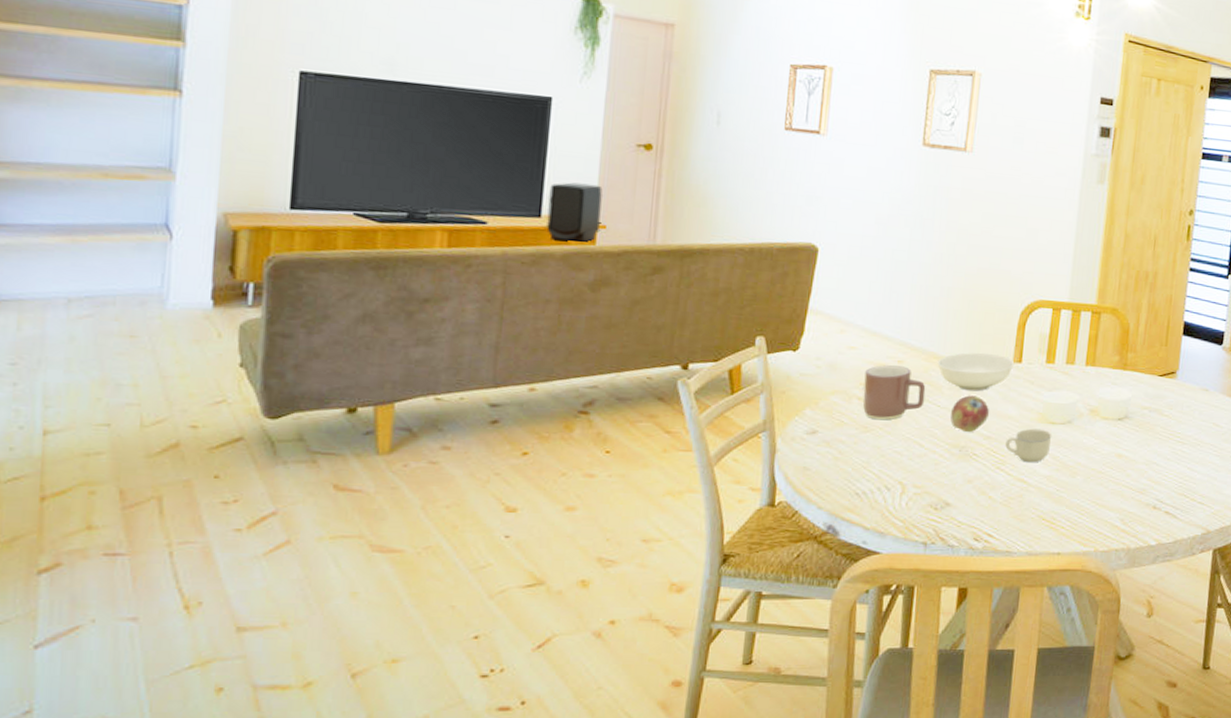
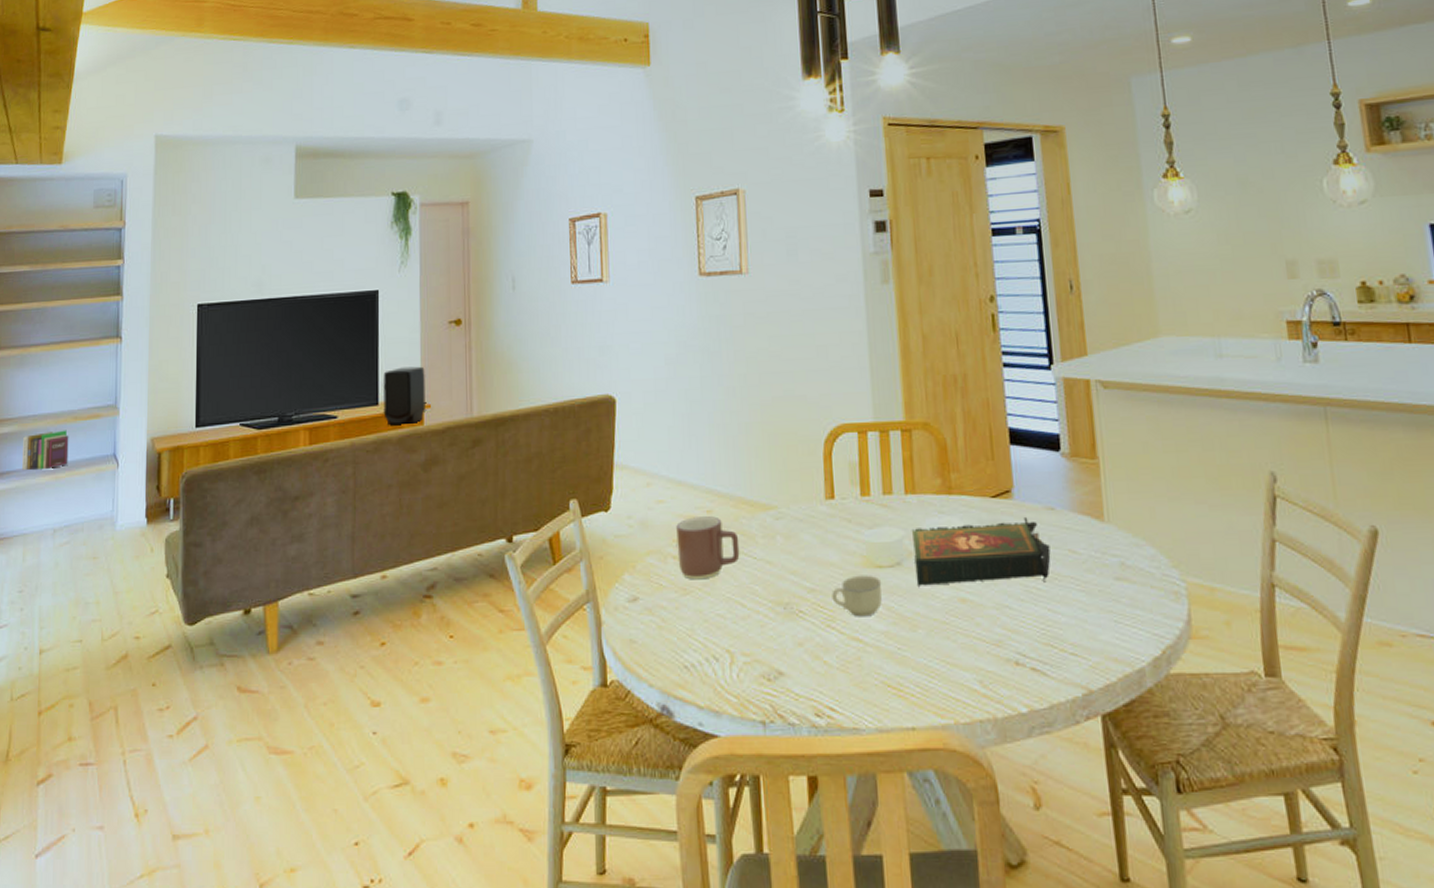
books: none [17,185,95,230] -> present [22,430,69,471]
bowl: present [937,352,1015,392] -> none [746,491,827,538]
fruit: present [950,395,990,432] -> none [768,542,810,585]
book: none [1083,394,1199,447] -> present [911,518,1051,586]

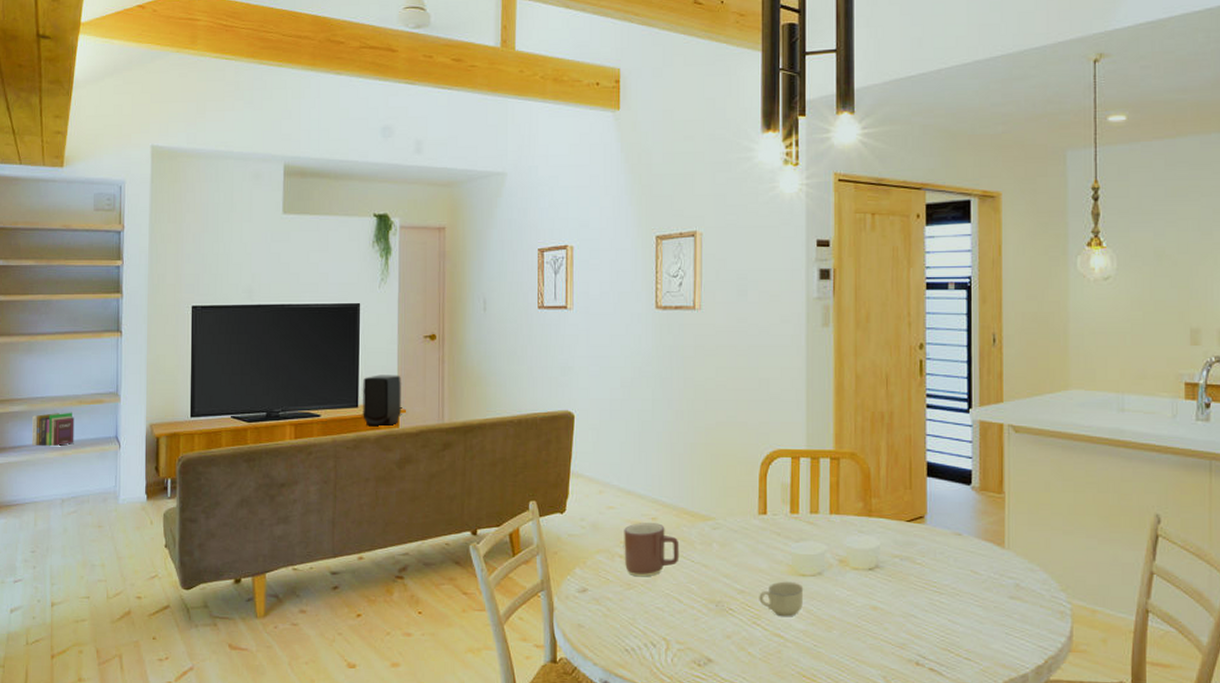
book: present [911,518,1051,586] -> none [833,541,955,597]

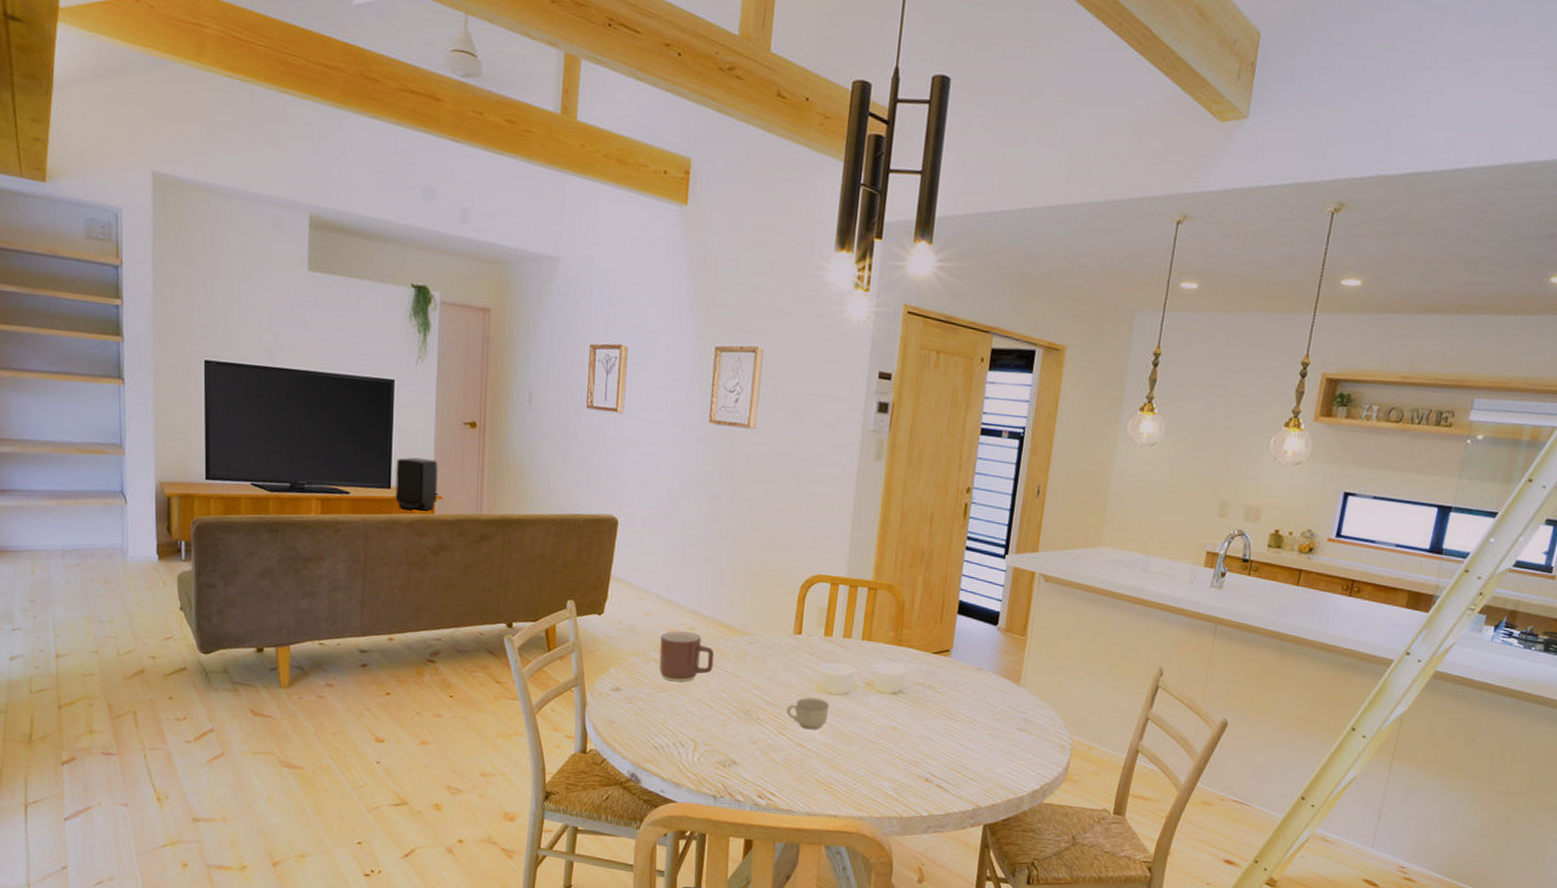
books: present [32,412,75,447] -> none [24,458,74,495]

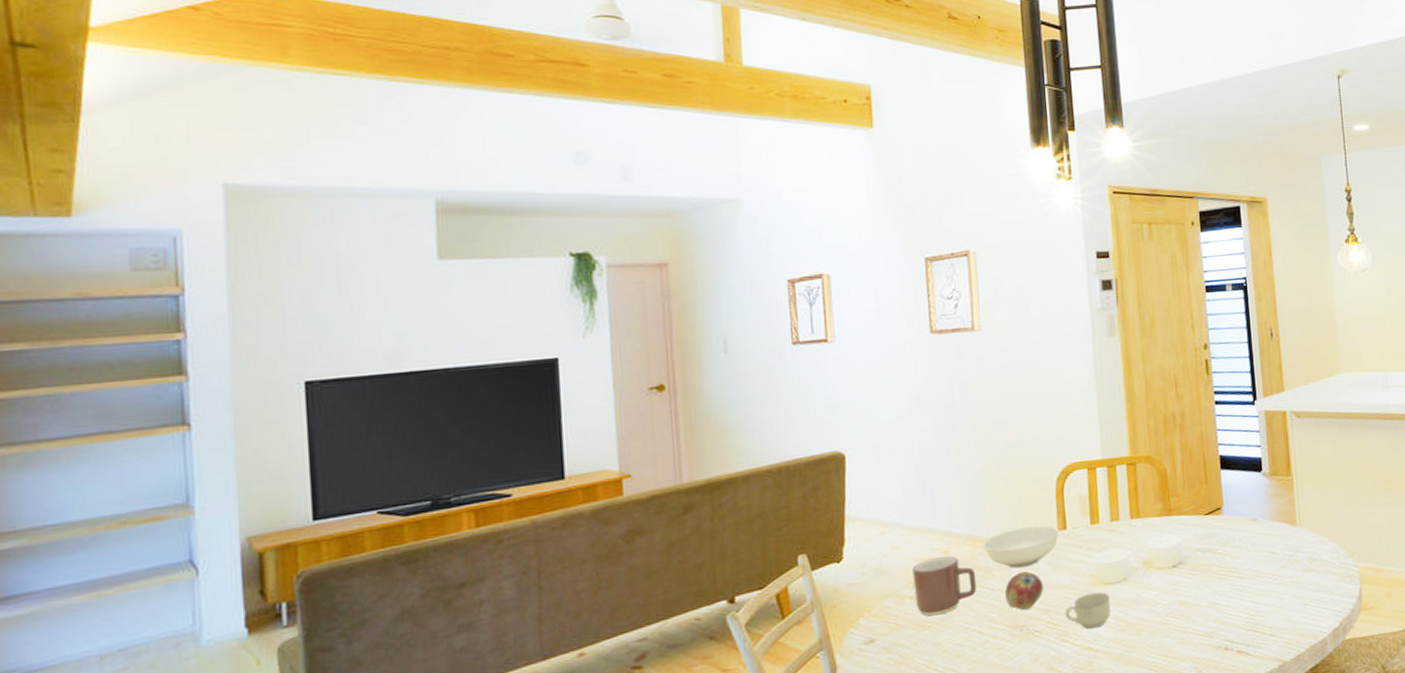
speaker: present [395,457,438,512] -> none [569,435,625,499]
bowl: none [724,622,795,660] -> present [982,525,1060,569]
fruit: none [736,663,772,697] -> present [1004,571,1044,610]

